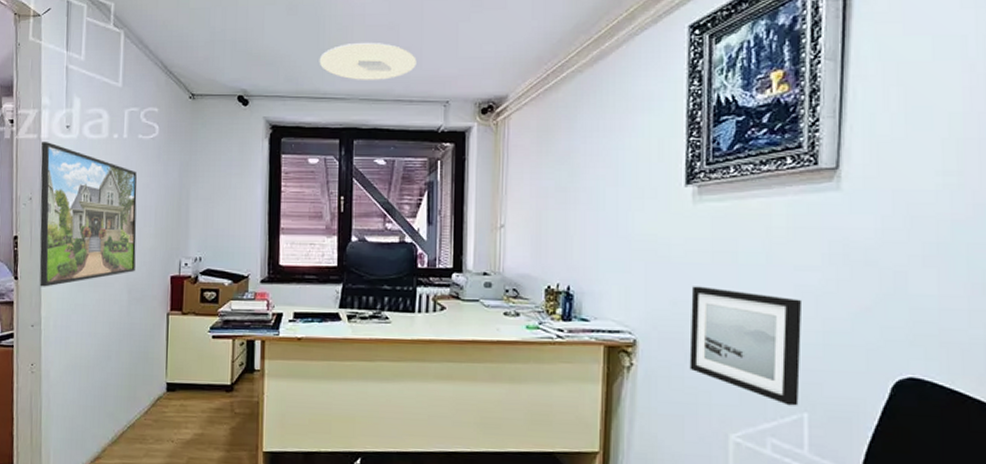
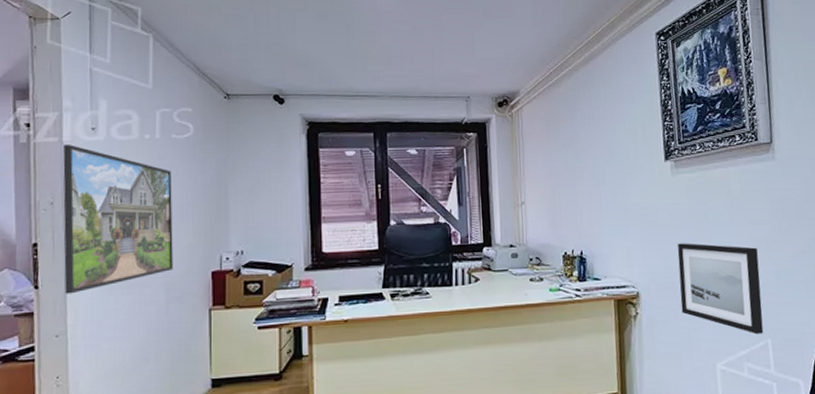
ceiling light: present [319,42,417,80] -> none [350,45,439,79]

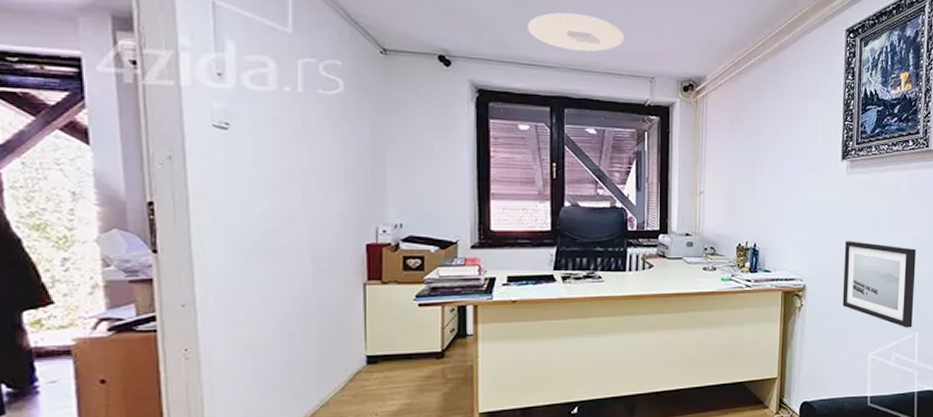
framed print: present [63,145,173,294] -> none [182,90,321,261]
ceiling light: none [350,45,439,79] -> present [527,12,624,52]

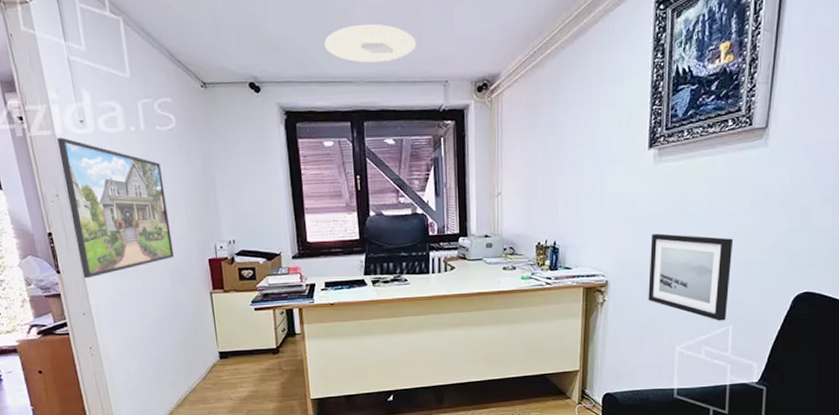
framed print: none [182,90,321,261] -> present [57,138,174,278]

